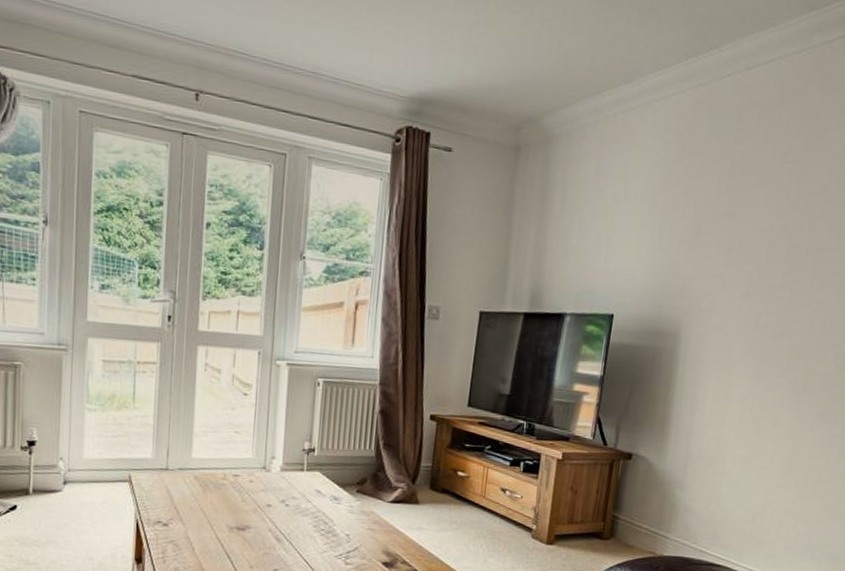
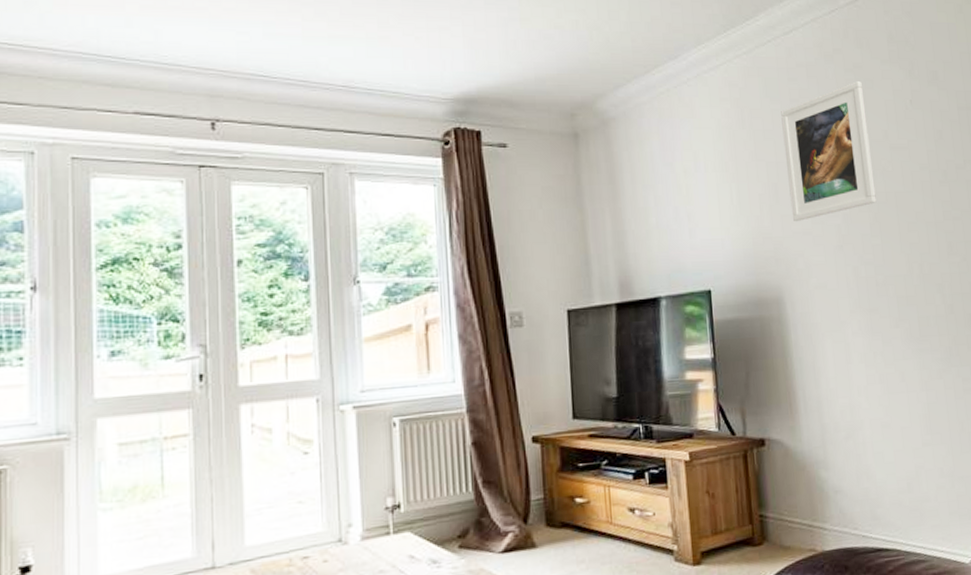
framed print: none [707,129,814,264] -> present [781,81,877,222]

